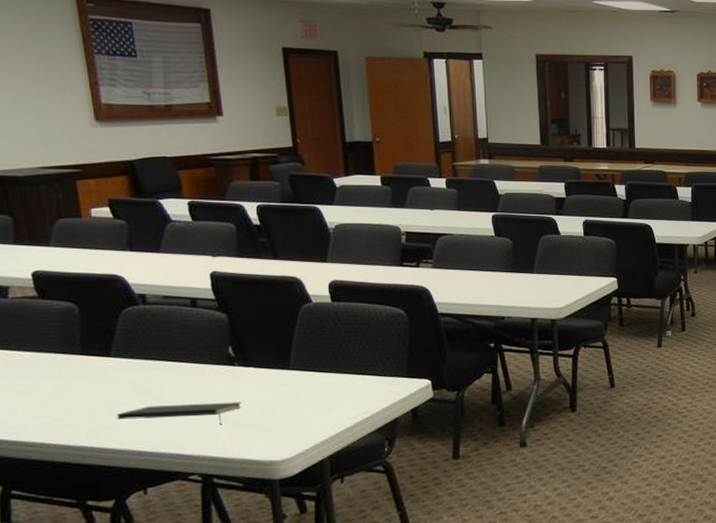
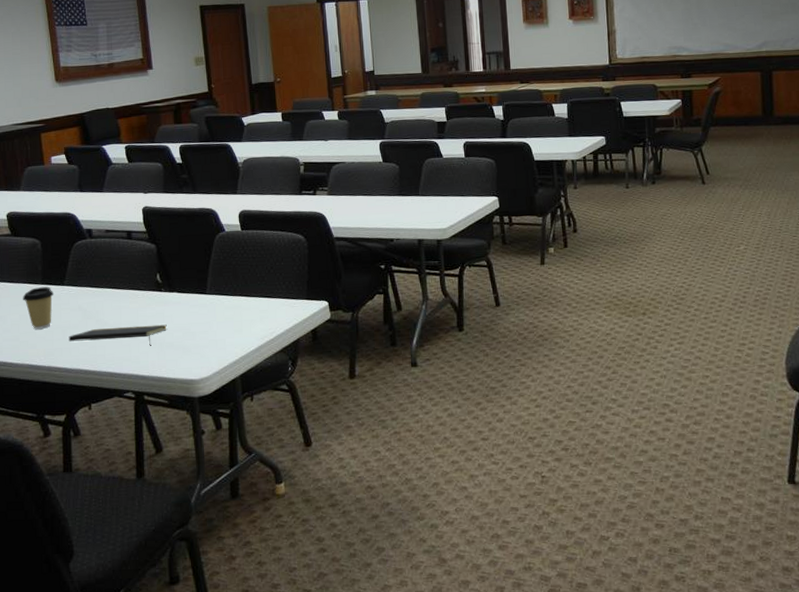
coffee cup: none [55,358,98,406] -> present [23,287,54,329]

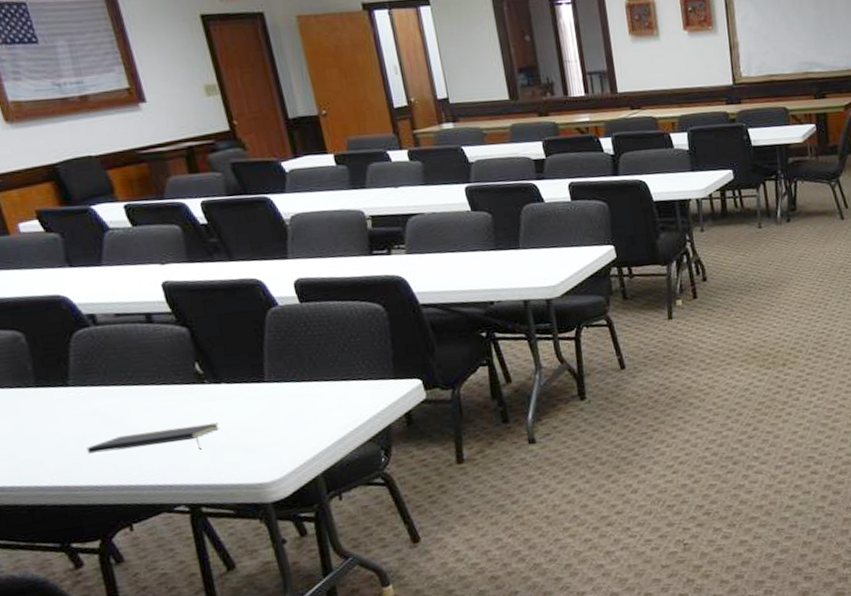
coffee cup: present [23,287,54,329] -> none [12,389,60,443]

